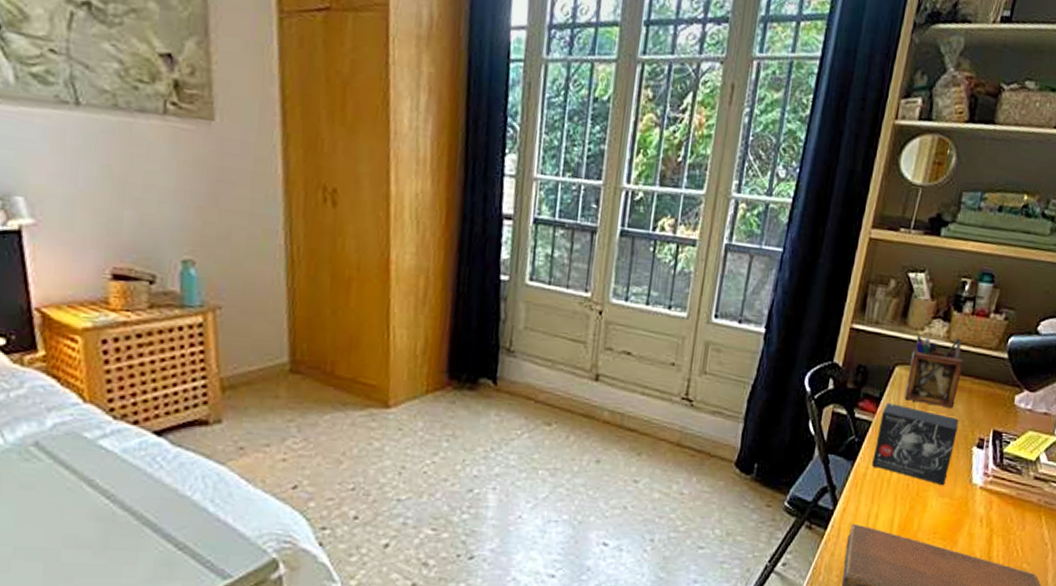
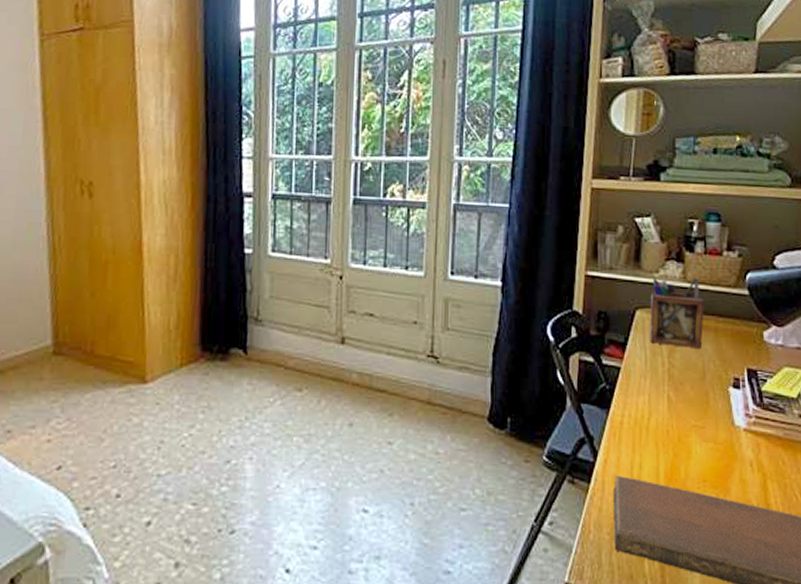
small box: present [872,403,959,485] -> none [627,347,710,429]

